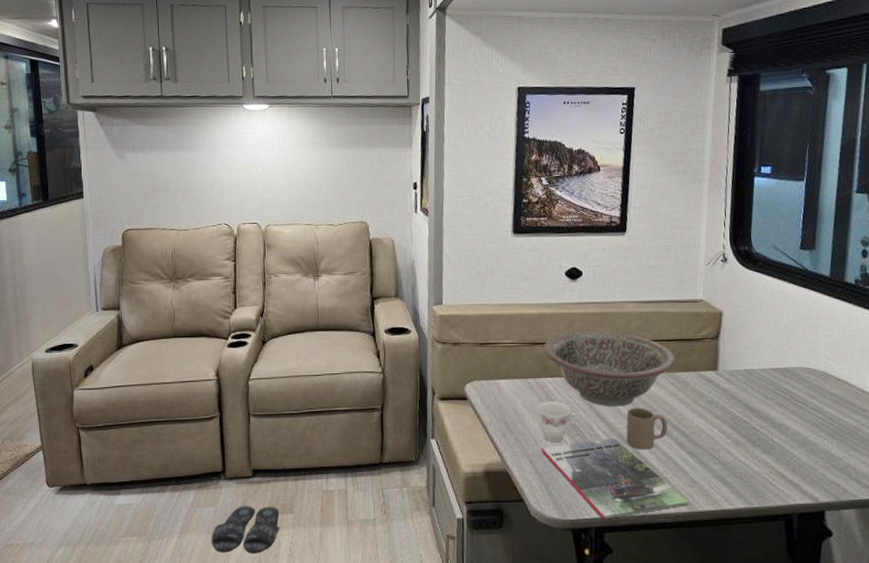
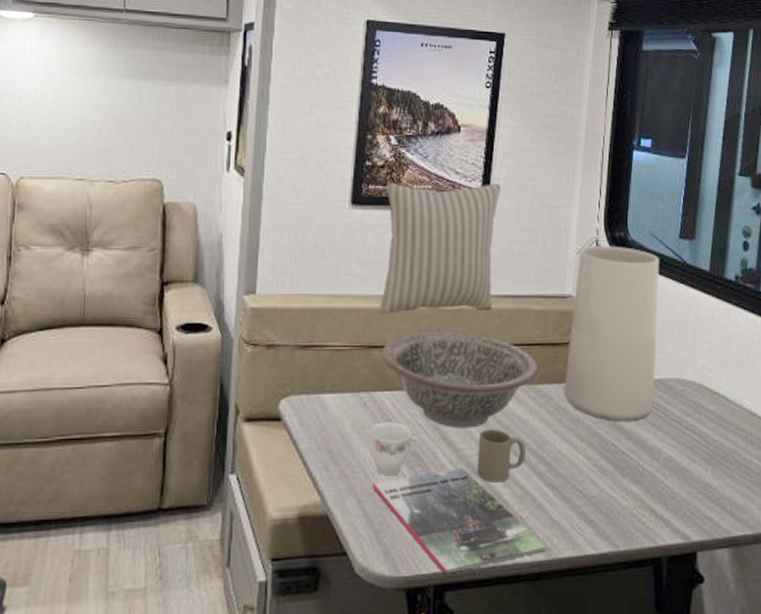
pillow: none [540,211,637,318] -> present [379,182,501,314]
vase: none [699,258,782,402] -> present [564,245,659,421]

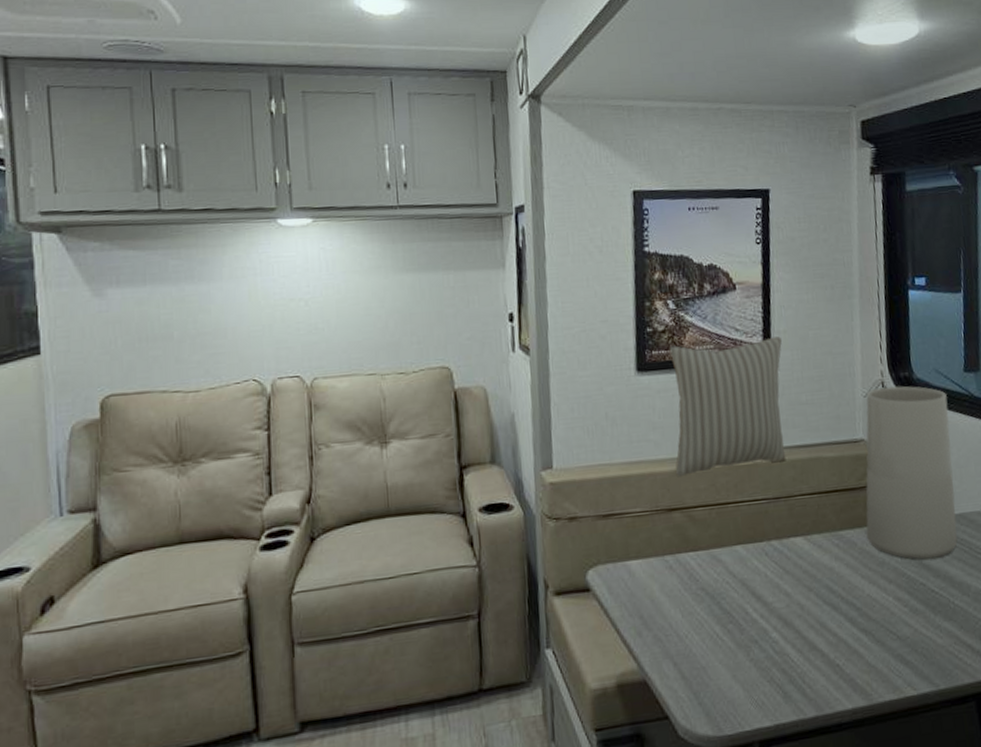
teacup: present [369,421,418,476] -> none [678,581,728,636]
magazine: present [373,467,548,574] -> none [687,620,868,729]
decorative bowl: present [382,331,538,429] -> none [682,486,839,583]
mug: present [477,429,526,483] -> none [787,579,836,633]

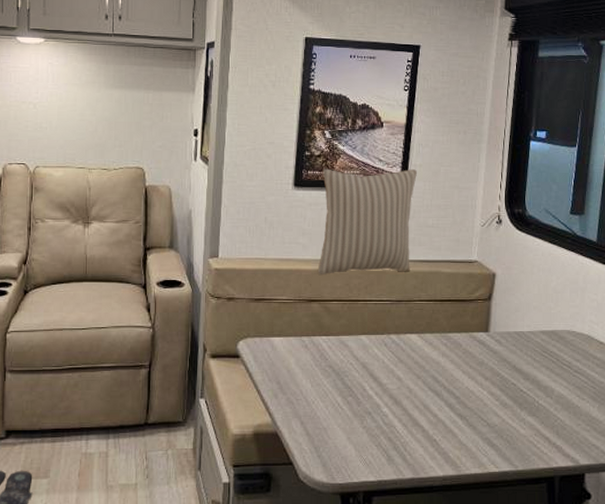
vase: present [866,386,958,560] -> none [471,220,553,364]

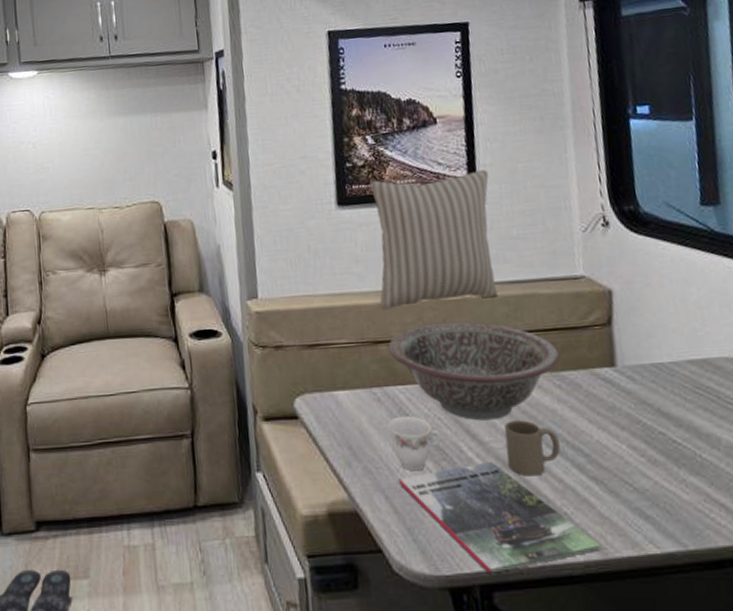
teacup: none [310,360,350,404] -> present [387,416,441,471]
magazine: none [313,398,457,483] -> present [399,461,602,574]
decorative bowl: none [320,289,449,367] -> present [388,321,560,421]
mug: none [398,368,439,411] -> present [504,420,560,476]

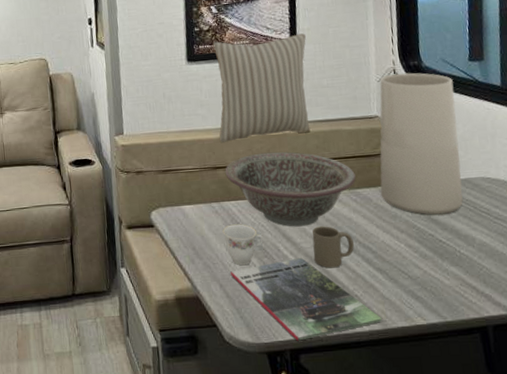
vase: none [585,220,702,407] -> present [379,72,463,215]

